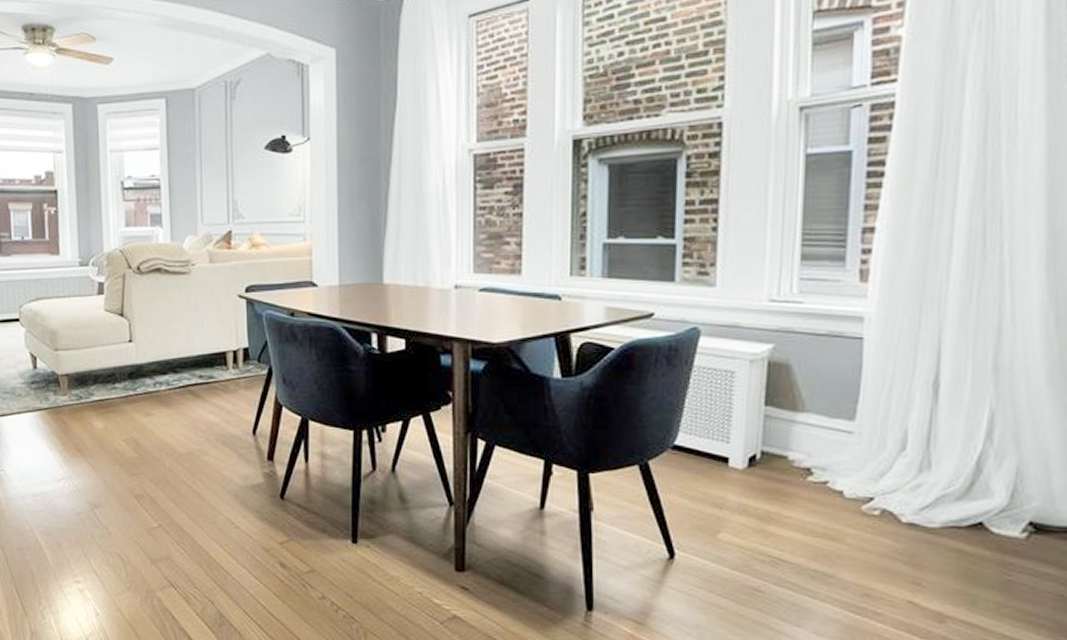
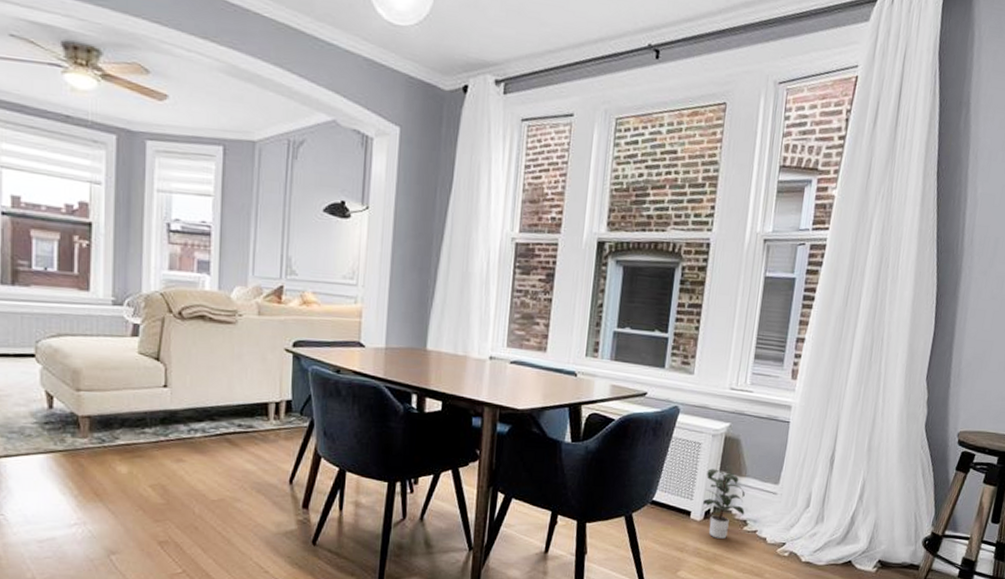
potted plant: none [745,403,807,492] -> present [703,468,745,539]

